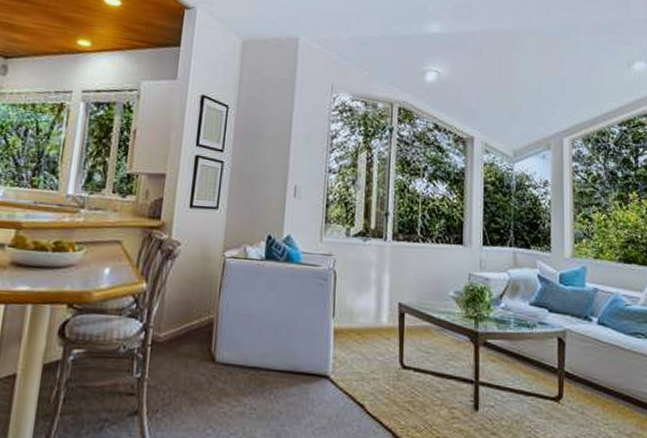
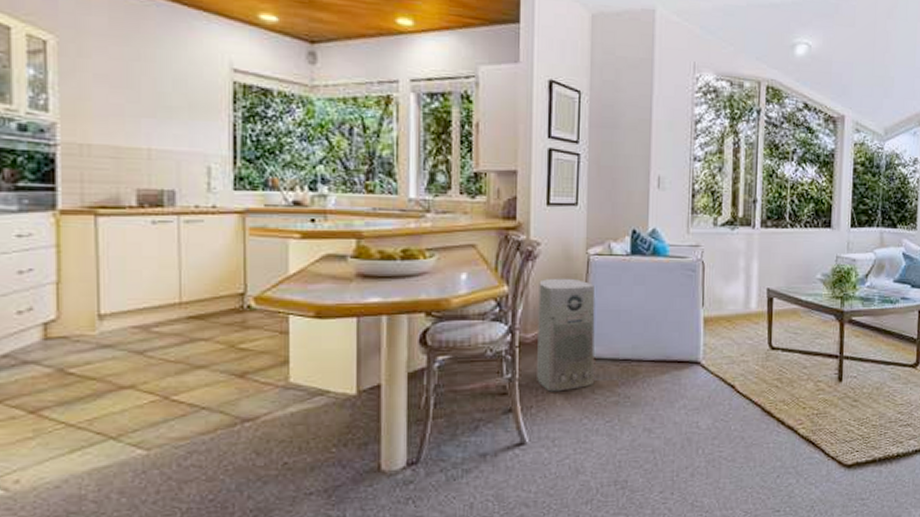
air purifier: none [165,278,229,397] -> present [537,278,596,392]

